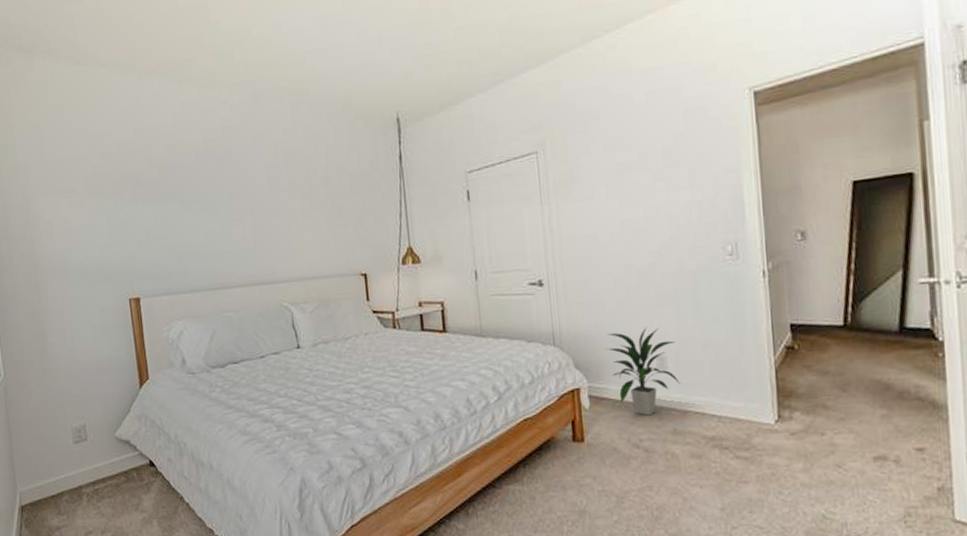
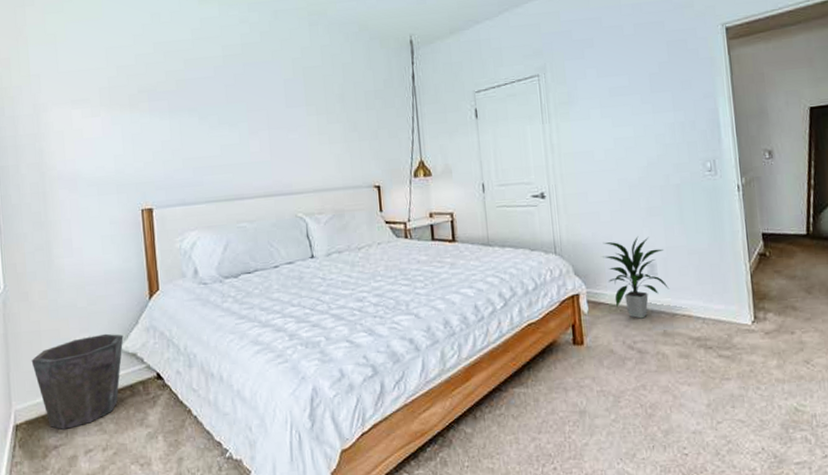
waste bin: none [32,421,117,512] -> present [31,333,124,430]

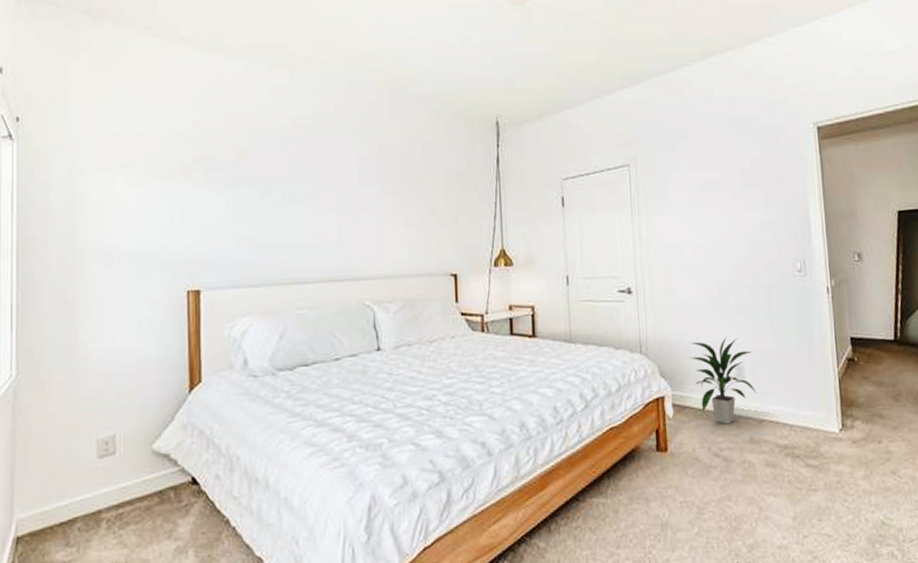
waste bin: present [31,333,124,430] -> none [42,431,155,543]

